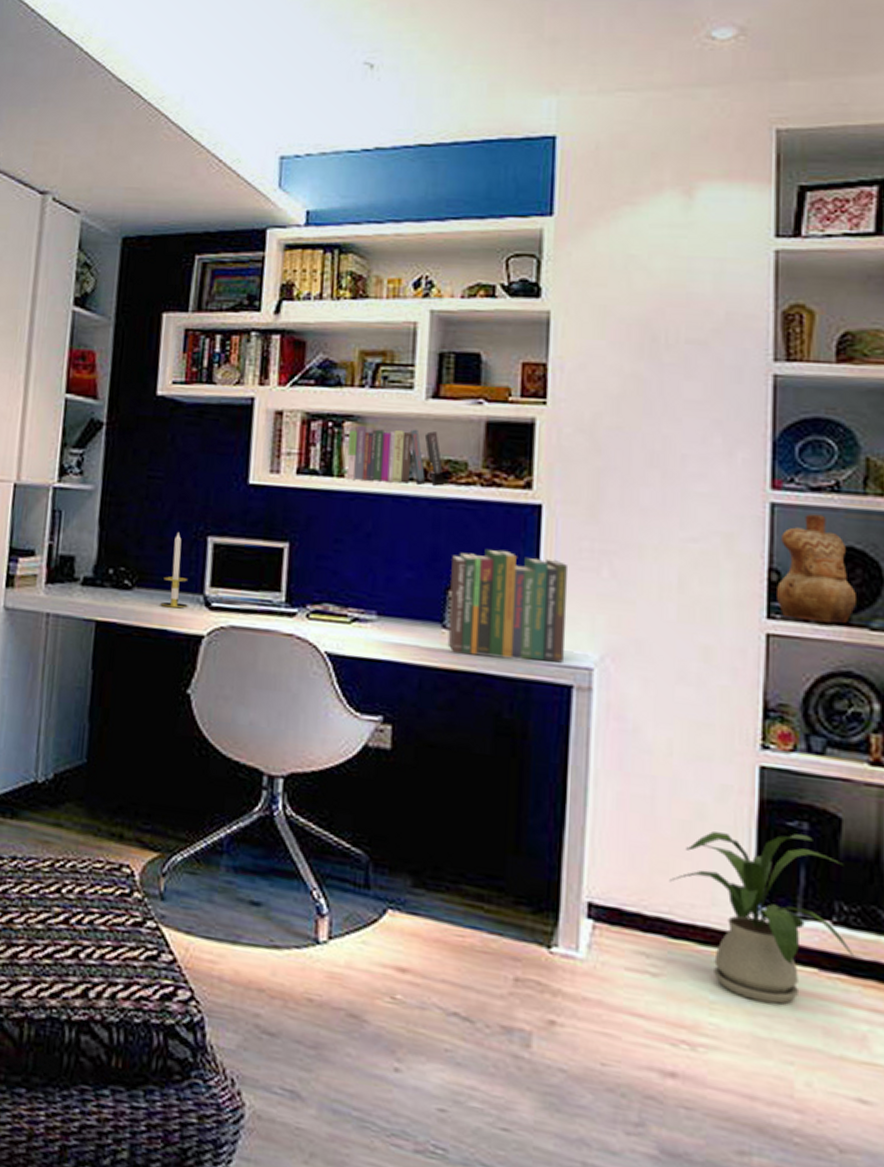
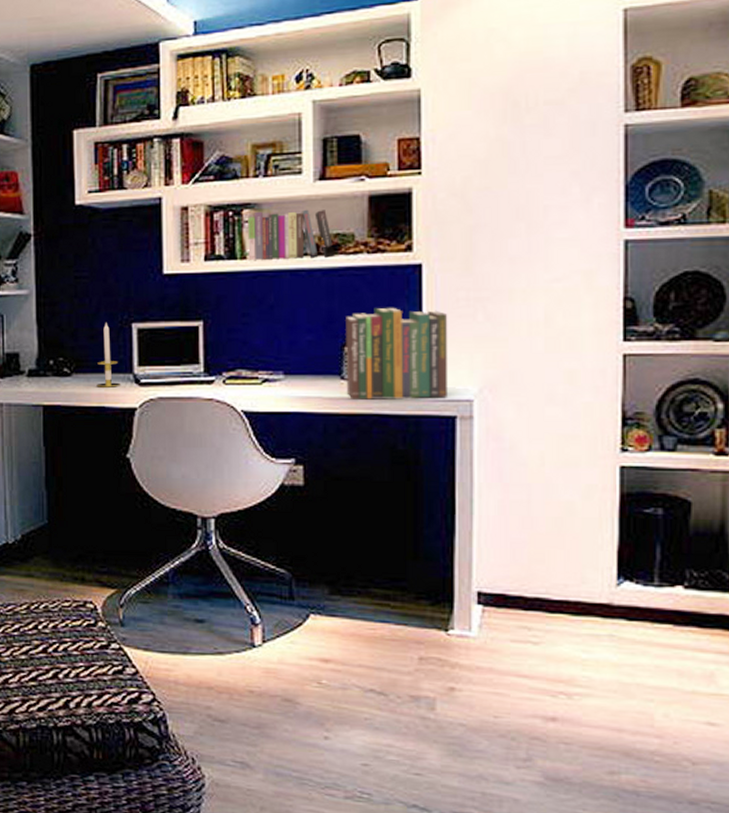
house plant: present [669,832,853,1004] -> none [545,519,702,656]
ceramic vessel: present [777,514,856,623] -> none [632,245,701,340]

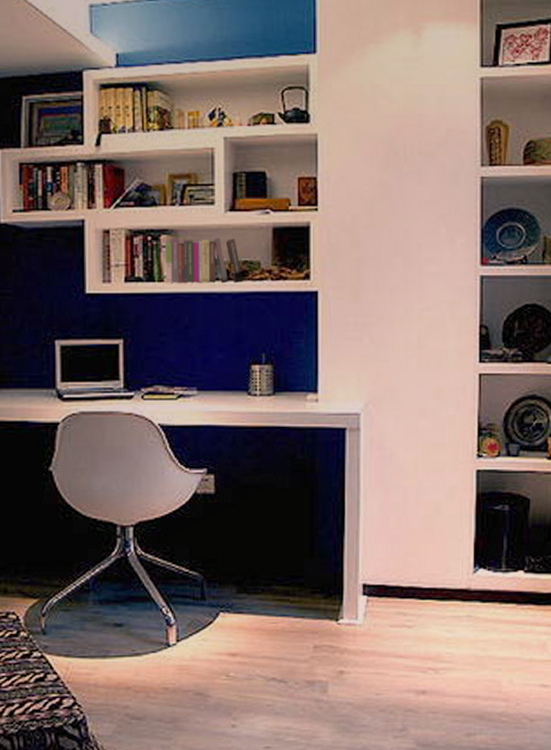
candle: present [96,322,120,388] -> none [20,338,44,403]
books: present [346,307,449,400] -> none [252,329,340,414]

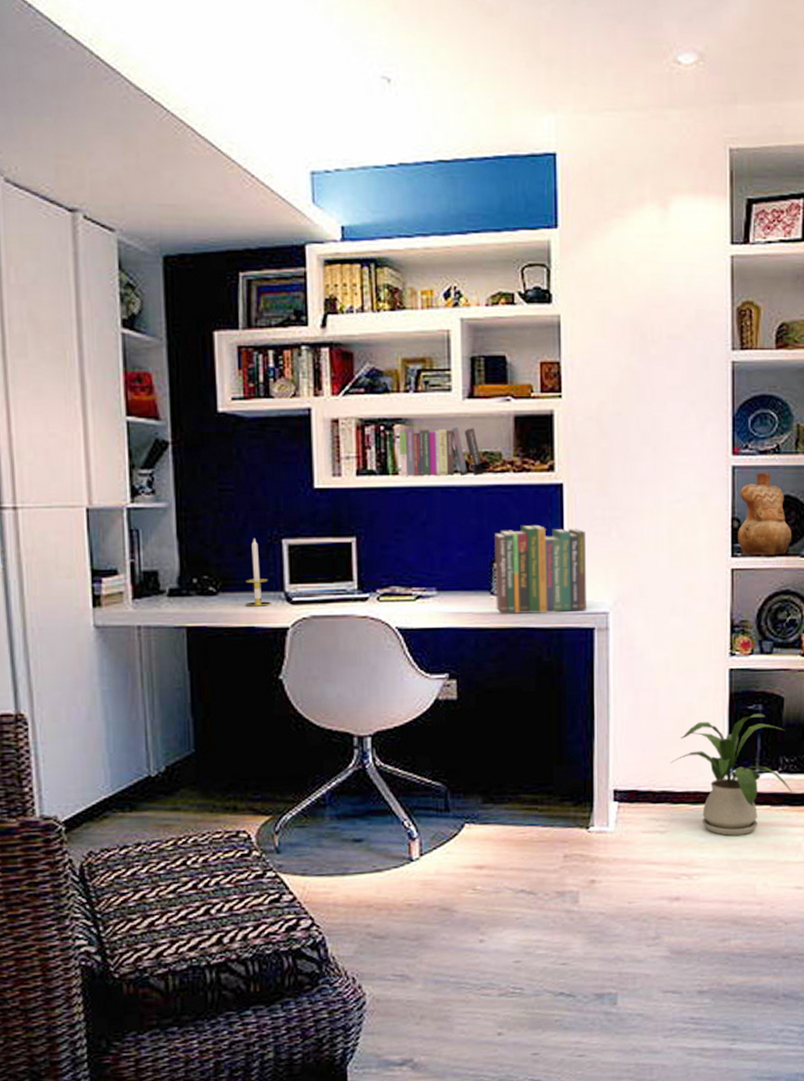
candle: none [20,338,44,403] -> present [245,537,271,607]
books: none [252,329,340,414] -> present [494,524,587,614]
house plant: none [418,514,538,632] -> present [670,714,792,836]
ceramic vessel: none [486,282,538,361] -> present [738,472,791,556]

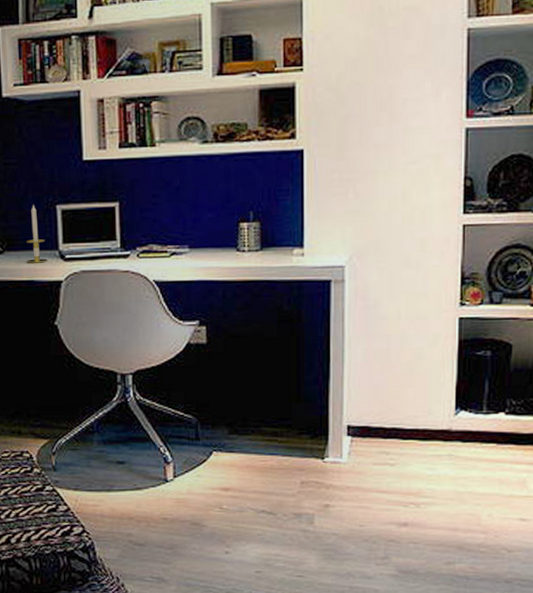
books: present [399,427,484,477] -> none [156,101,232,148]
books: present [494,524,587,614] -> none [240,187,325,268]
house plant: present [670,714,792,836] -> none [400,359,518,470]
ceramic vessel: present [738,472,791,556] -> none [470,133,524,212]

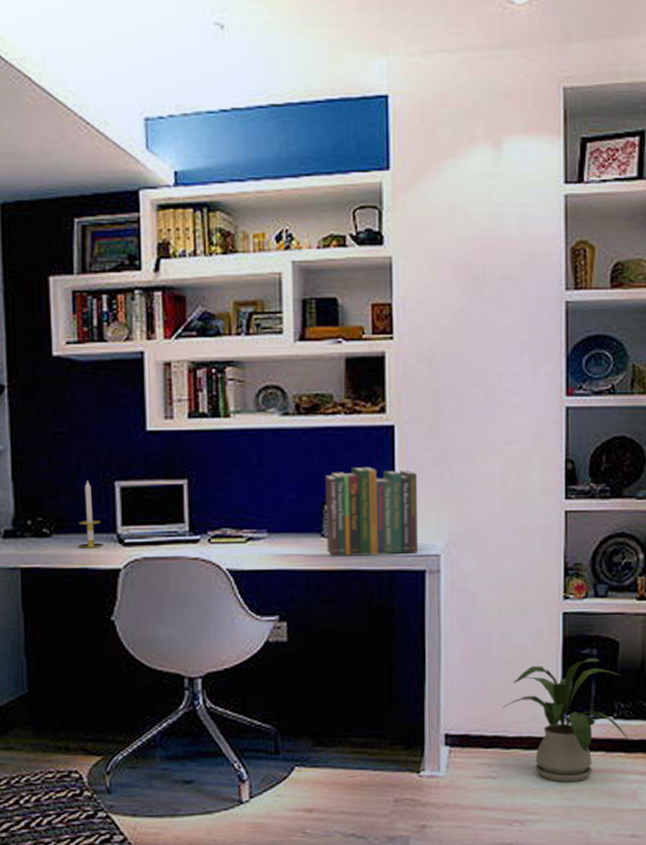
books: none [240,187,325,268] -> present [325,466,419,556]
house plant: none [400,359,518,470] -> present [502,658,627,782]

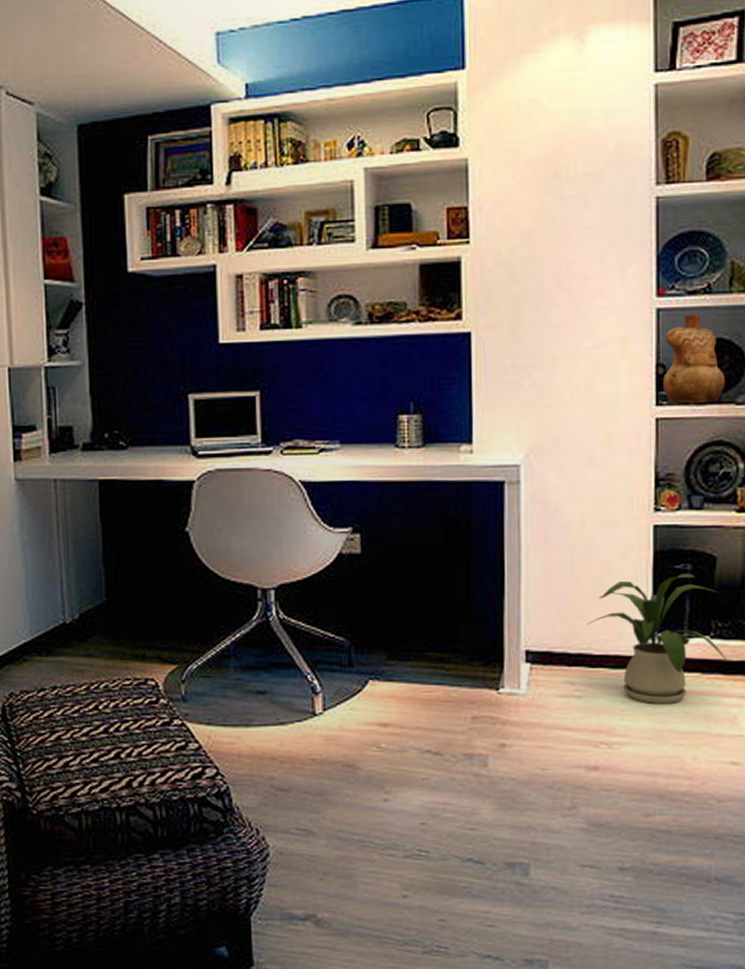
candle: present [78,480,104,548] -> none [153,393,178,461]
books: present [325,466,419,556] -> none [399,375,497,467]
ceramic vessel: none [572,413,627,498] -> present [663,314,725,404]

